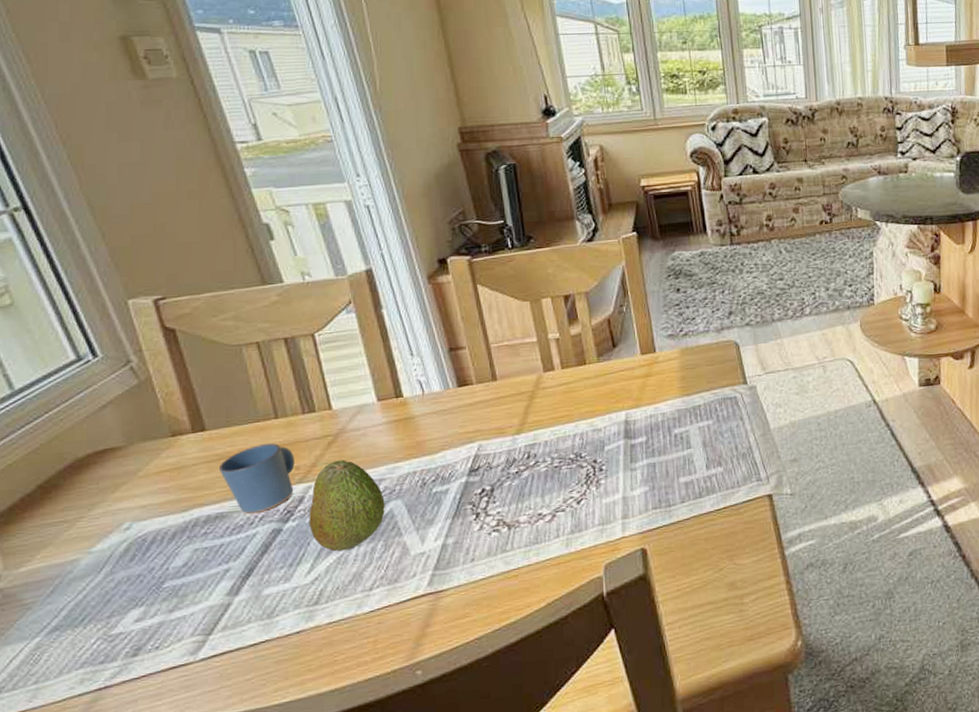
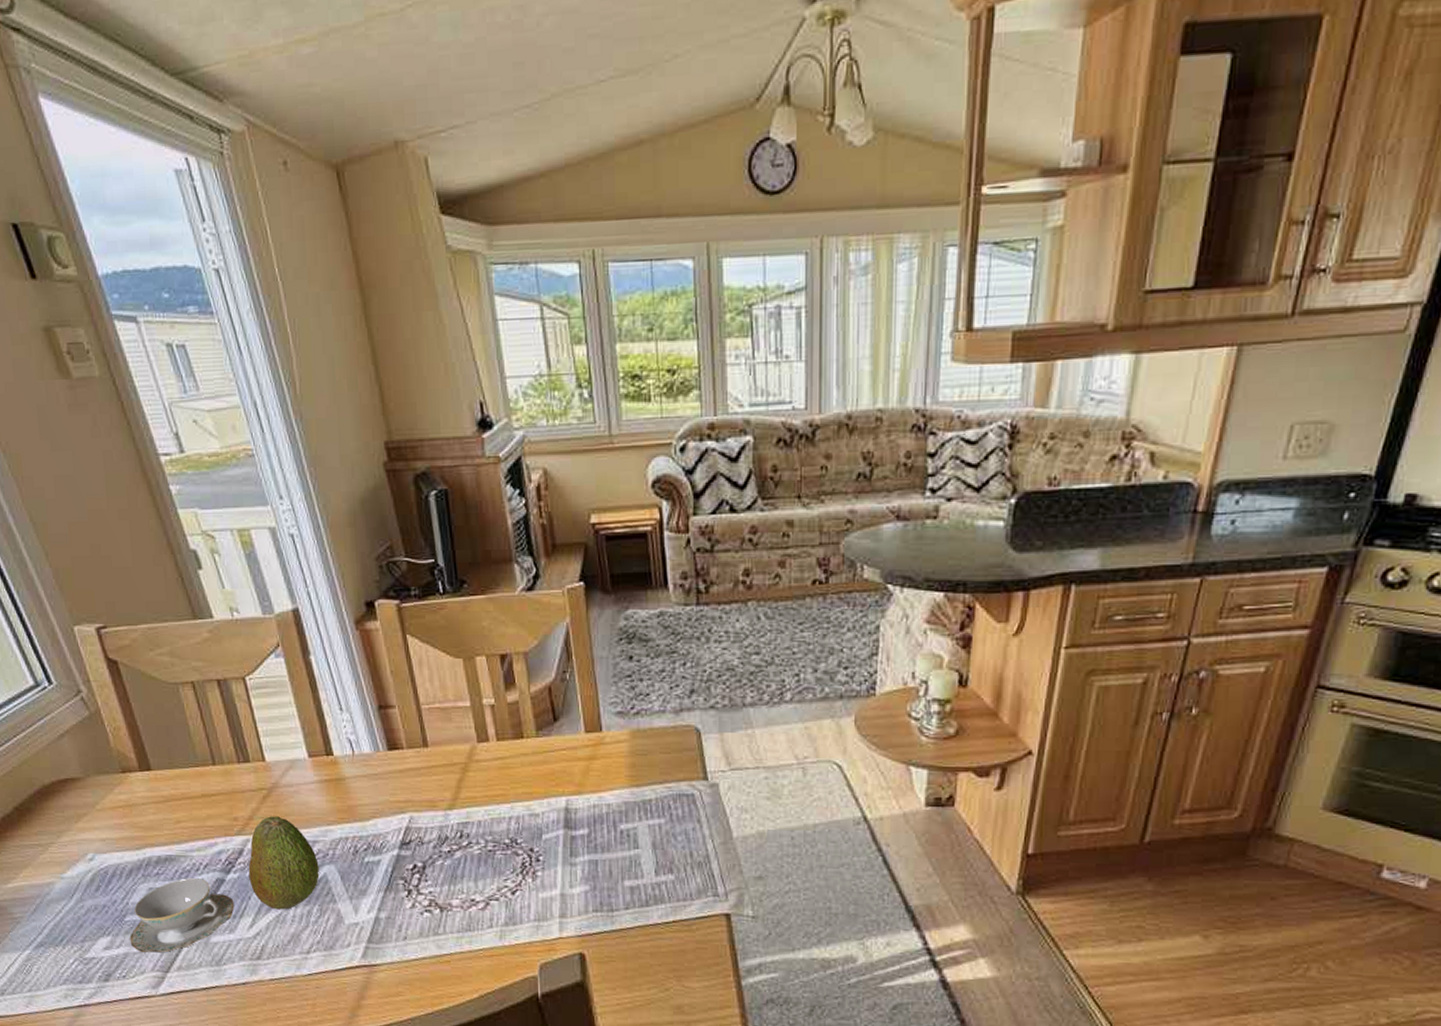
teacup: none [167,531,291,619] -> present [130,878,235,953]
mug: present [218,443,295,515] -> none [165,791,233,861]

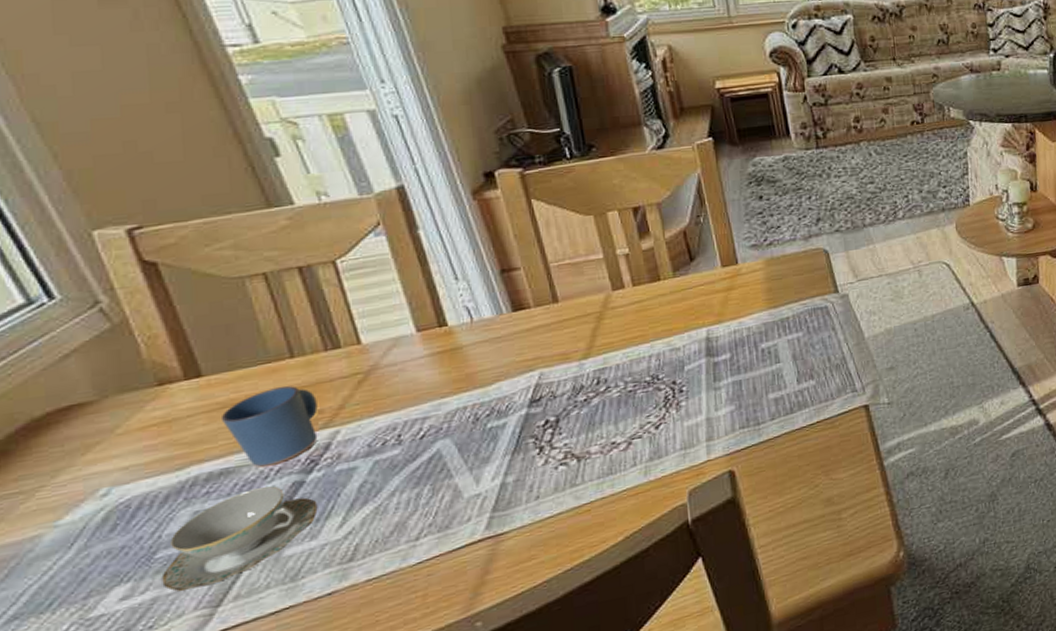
mug: none [165,791,233,861] -> present [220,386,318,468]
fruit: present [248,816,320,910] -> none [337,399,431,502]

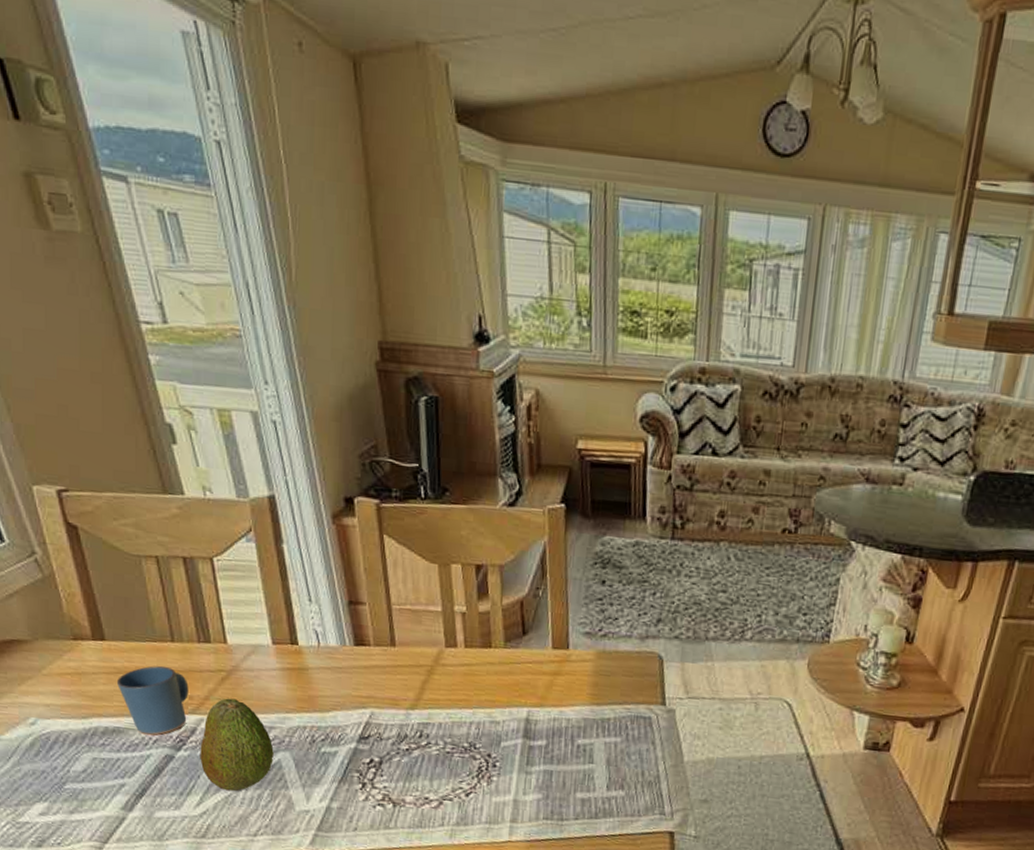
teacup: present [161,486,318,592] -> none [68,751,182,824]
fruit: none [337,399,431,502] -> present [200,698,274,792]

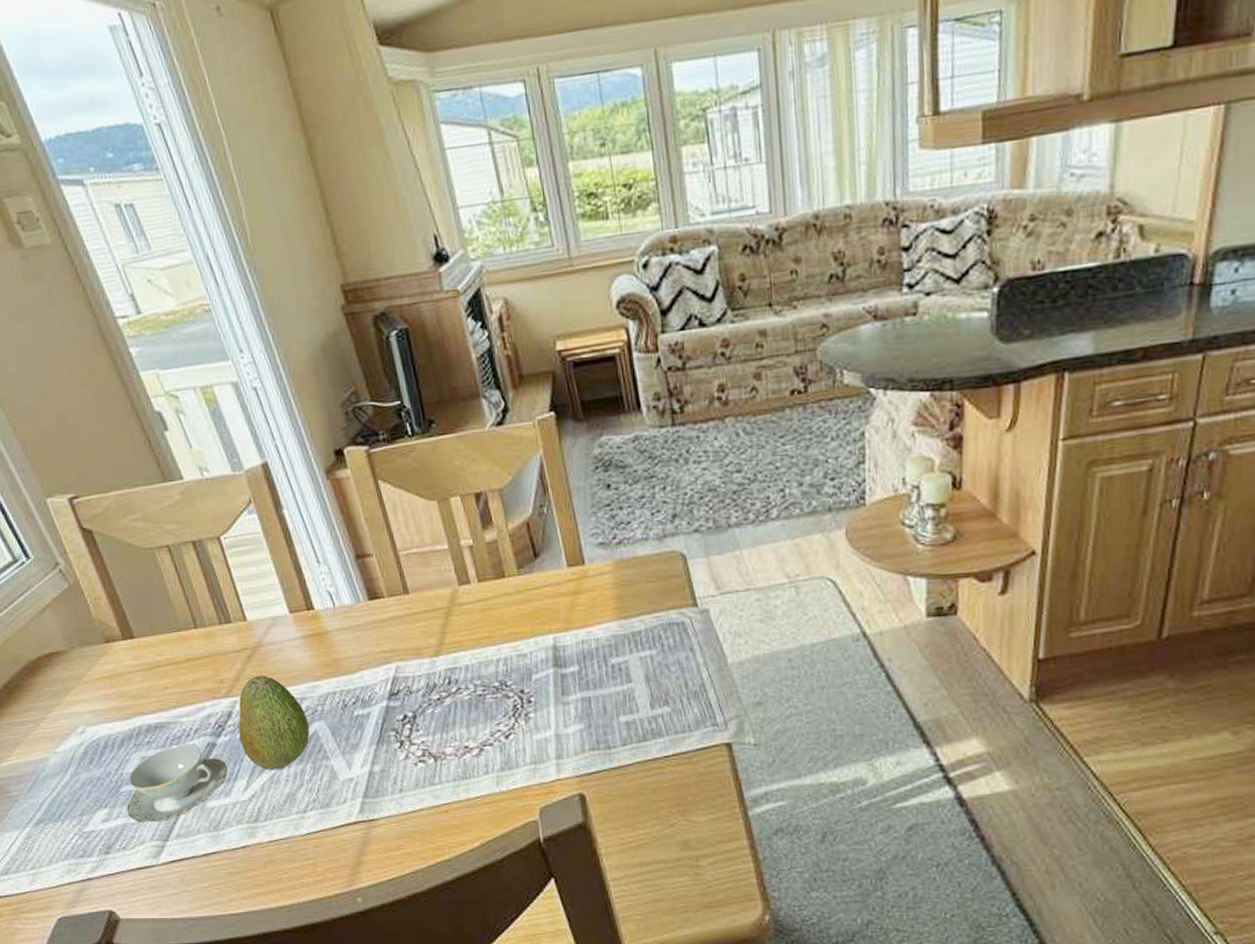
teacup: none [68,751,182,824] -> present [126,744,228,823]
mug: present [116,666,189,736] -> none [151,654,221,727]

